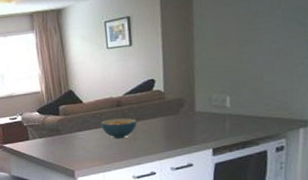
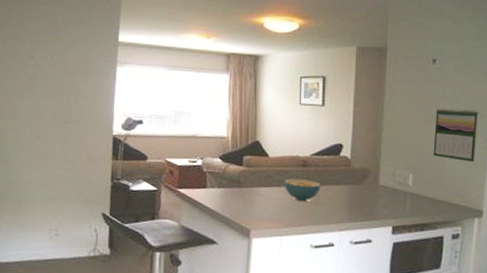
calendar: none [250,20,299,75] -> present [433,108,478,162]

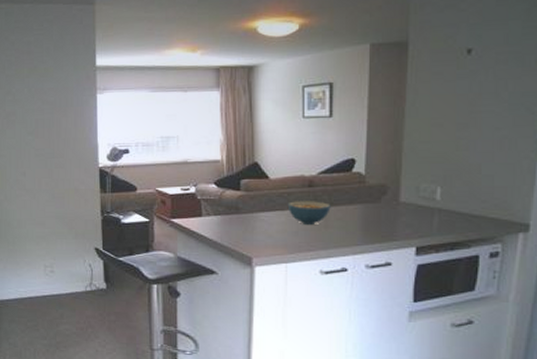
calendar: present [433,108,478,162] -> none [467,106,526,168]

